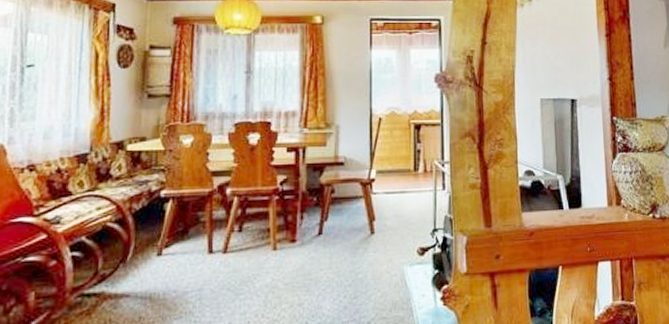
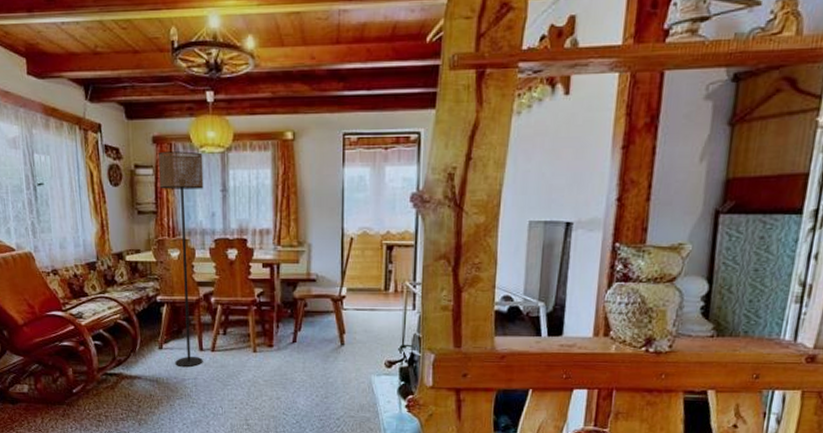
floor lamp: none [176,32,228,276] -> present [159,151,204,367]

